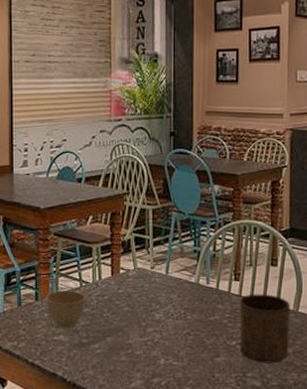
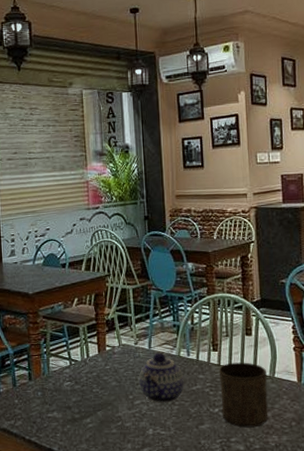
cup: present [46,290,86,329] -> none [39,369,76,405]
teapot: none [154,278,201,332] -> present [139,352,184,403]

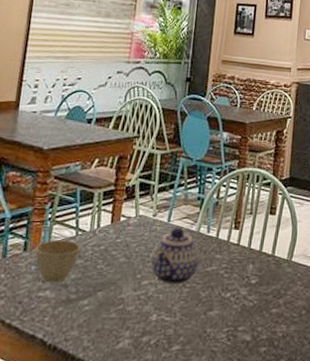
cup: none [39,369,76,405] -> present [35,240,81,283]
cup: present [218,362,268,428] -> none [233,243,285,315]

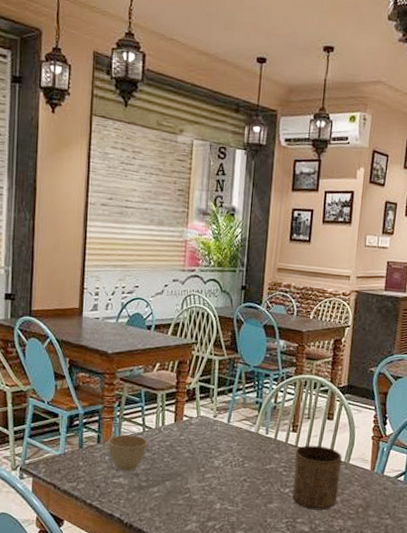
teapot: present [150,227,200,285] -> none [213,427,259,479]
cup: none [233,243,285,315] -> present [292,445,342,511]

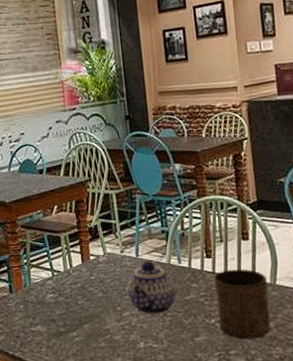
cup: present [108,434,148,472] -> none [20,281,59,319]
teapot: none [213,427,259,479] -> present [127,260,177,315]

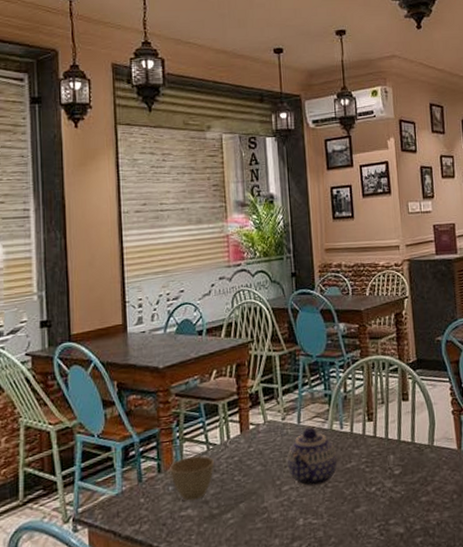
cup: none [20,281,59,319] -> present [170,456,214,501]
cup: present [213,269,270,339] -> none [374,431,428,507]

